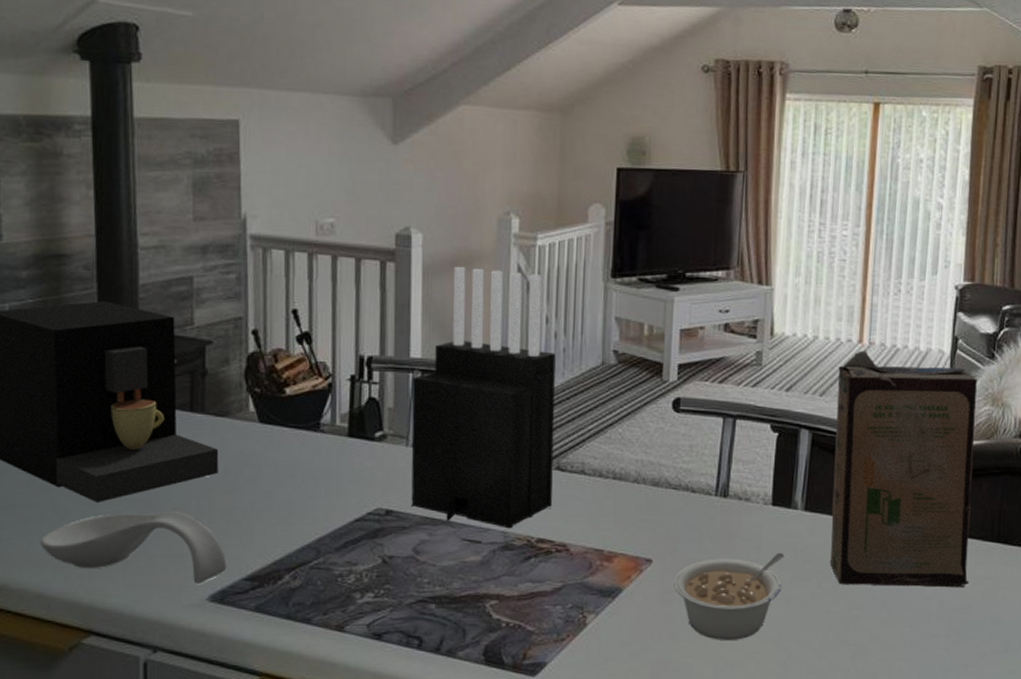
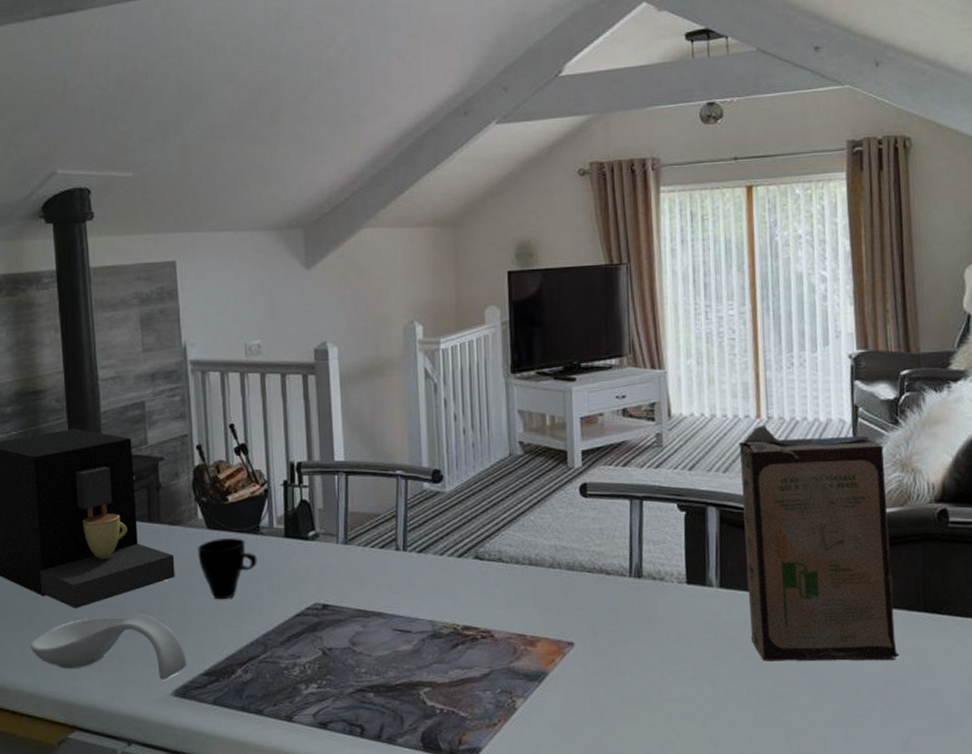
cup: none [247,434,315,500] -> present [198,538,257,600]
knife block: present [411,266,556,529] -> none [337,373,475,618]
legume: present [674,552,786,640] -> none [597,631,705,722]

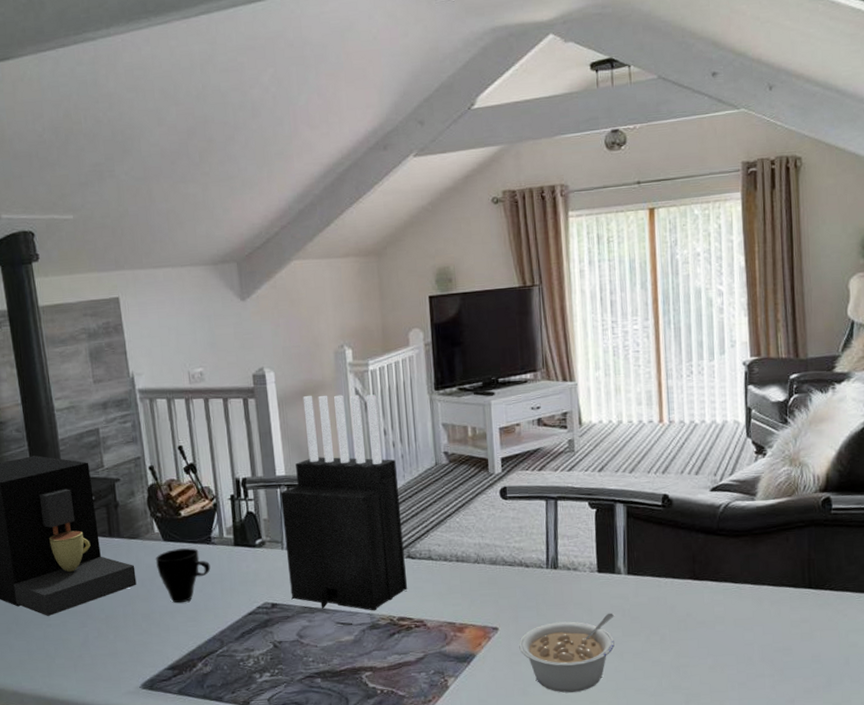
spoon rest: present [30,613,187,681] -> none [9,617,152,676]
knife block: none [337,373,475,618] -> present [280,394,408,611]
legume: none [597,631,705,722] -> present [519,613,615,693]
cereal box: present [739,425,900,662] -> none [643,428,787,637]

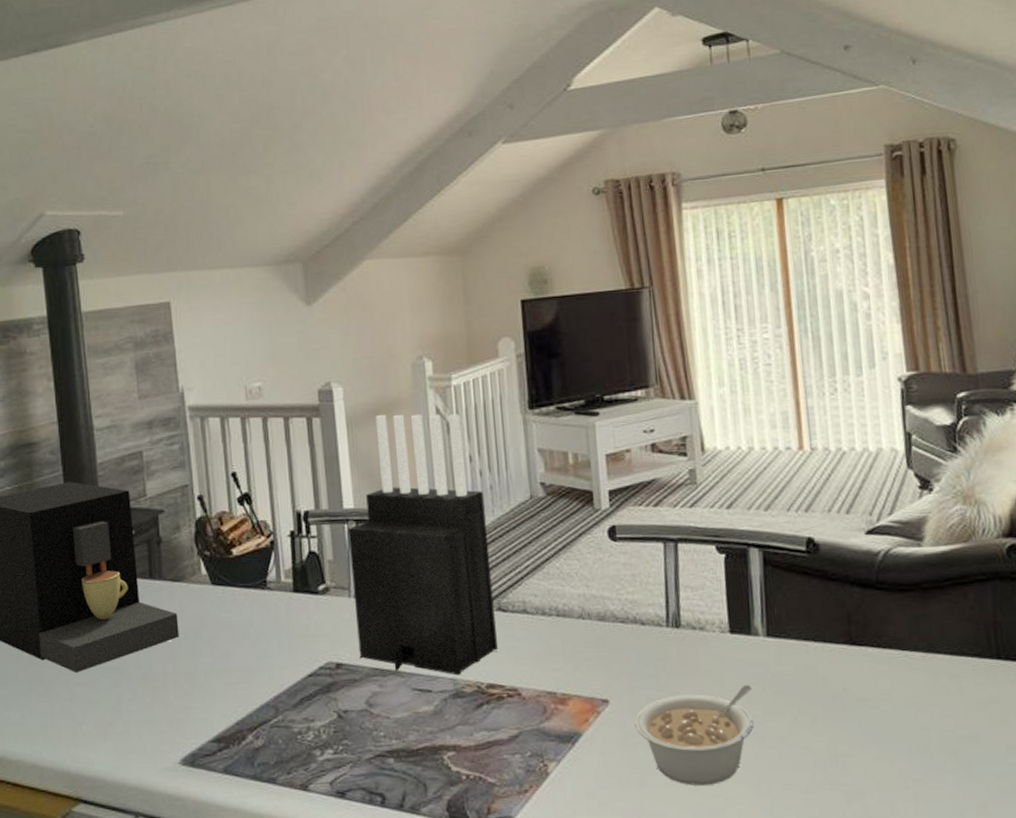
cup: present [156,548,211,604] -> none [202,594,265,661]

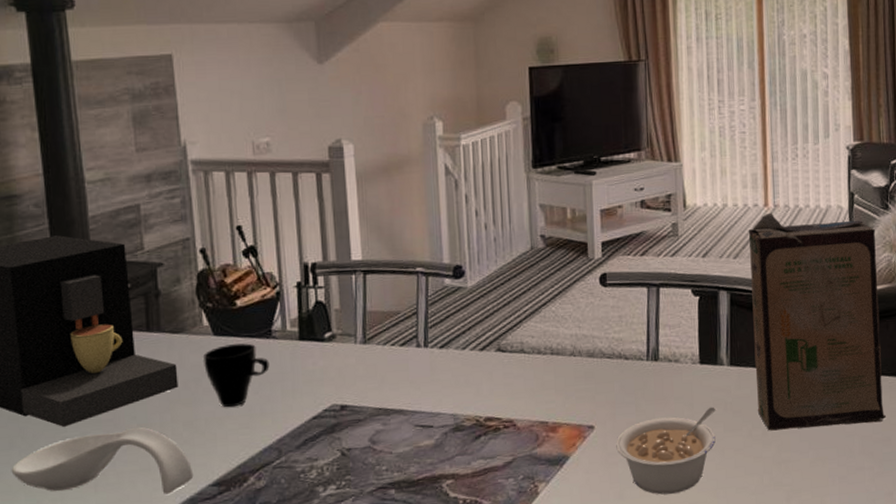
spoon rest: none [30,676,195,749] -> present [11,426,194,496]
cup: none [202,594,265,661] -> present [203,343,270,408]
knife block: present [347,414,499,676] -> none [355,170,497,411]
cereal box: none [780,457,972,717] -> present [748,212,887,431]

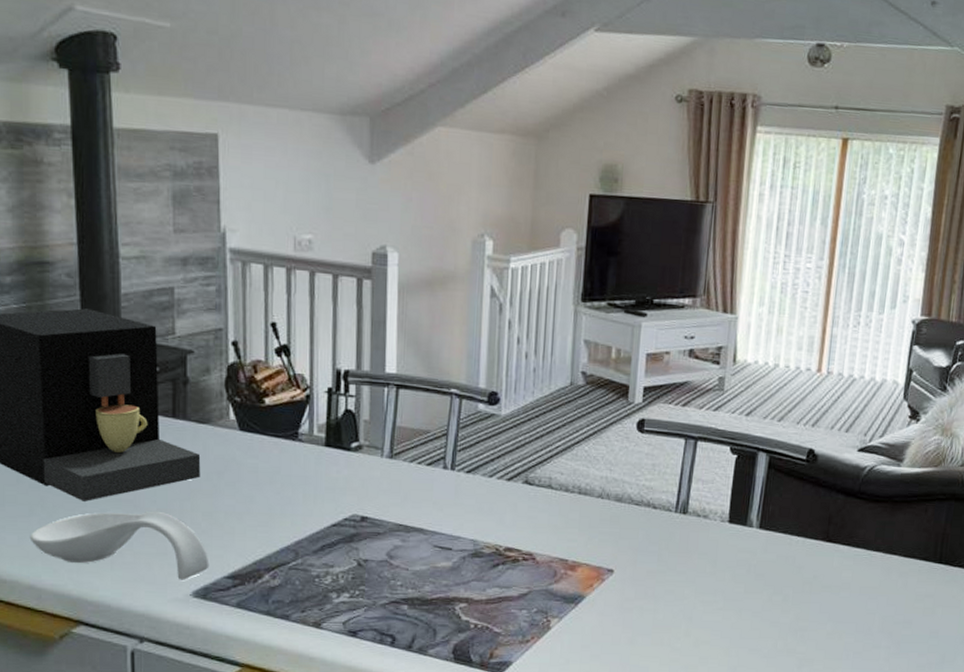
cup: present [203,343,270,408] -> none [228,441,294,504]
legume: present [616,406,717,495] -> none [633,566,740,646]
cereal box: present [748,212,887,431] -> none [780,379,928,604]

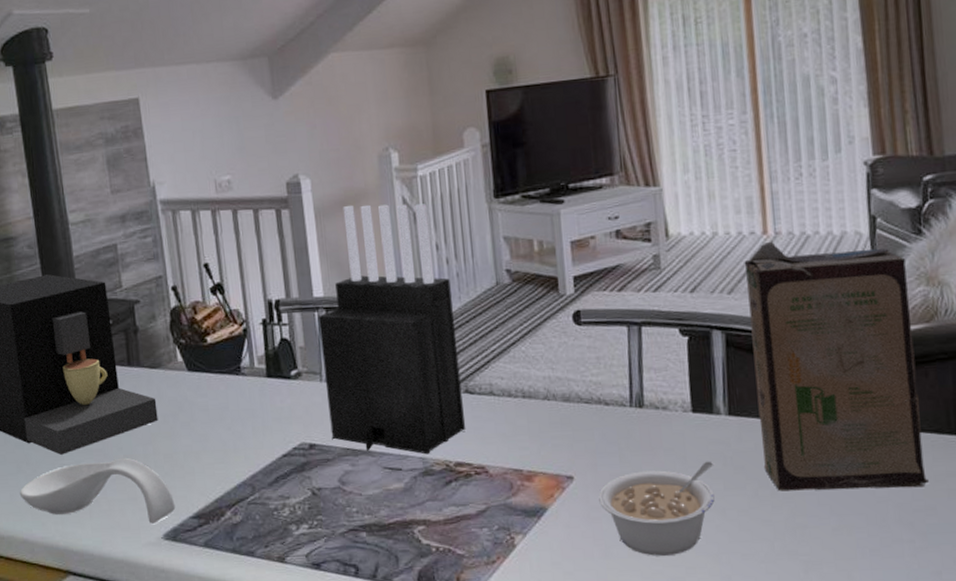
knife block: none [385,285,526,538] -> present [317,203,466,455]
legume: none [633,566,740,646] -> present [599,461,715,556]
cereal box: none [780,379,928,604] -> present [744,241,930,491]

